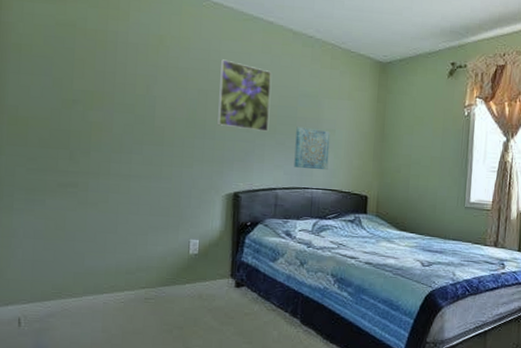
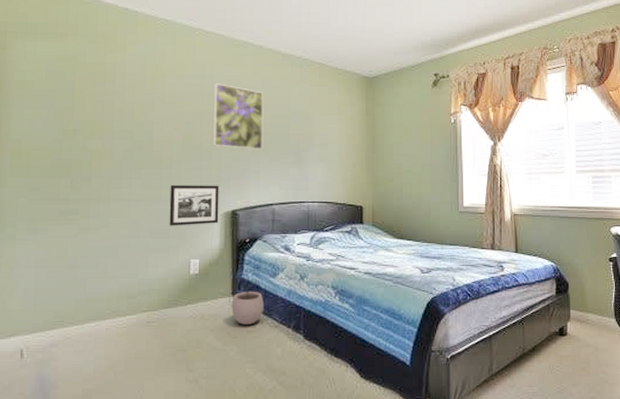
picture frame: none [169,162,222,205] -> present [169,184,220,226]
plant pot: none [229,266,263,307] -> present [231,283,264,325]
wall art: present [294,126,331,169] -> none [289,143,323,183]

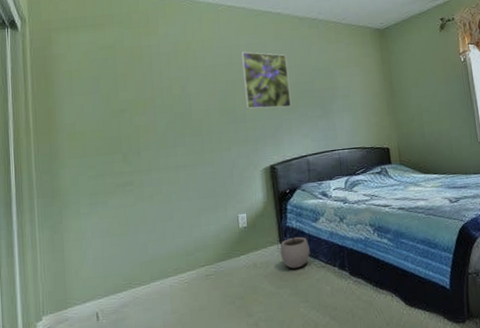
picture frame: present [169,184,220,226] -> none [212,144,260,186]

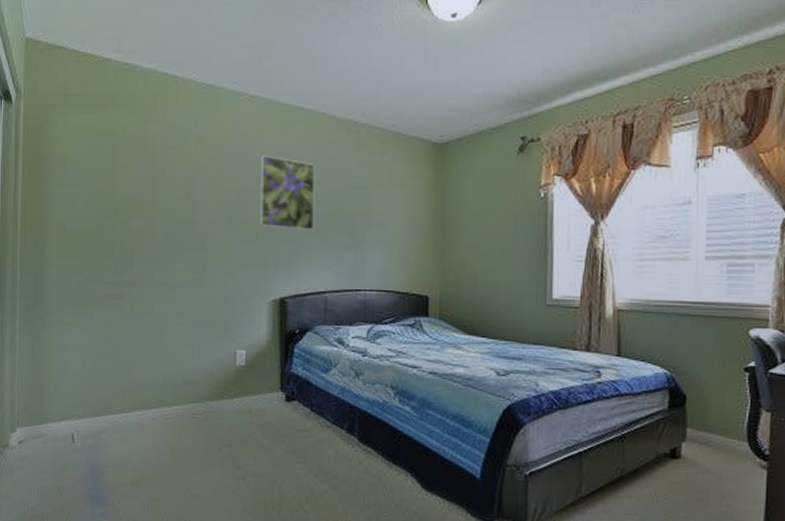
plant pot: present [280,230,310,269] -> none [280,378,315,423]

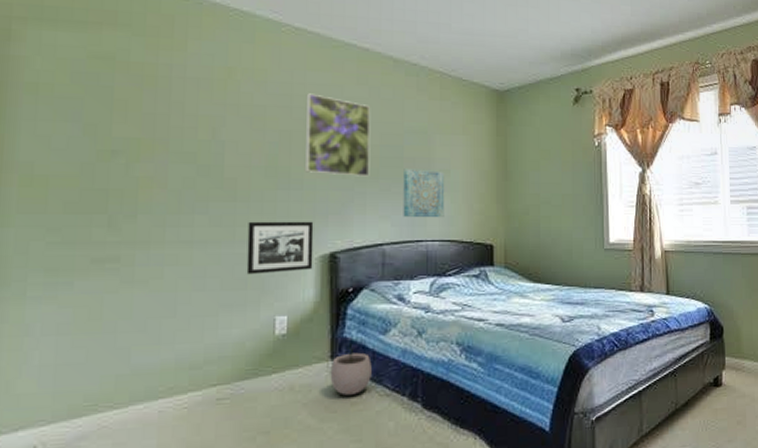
picture frame: none [214,269,267,314] -> present [246,221,314,275]
plant pot: none [280,378,315,423] -> present [330,343,372,395]
wall art: none [343,222,383,268] -> present [403,168,445,217]

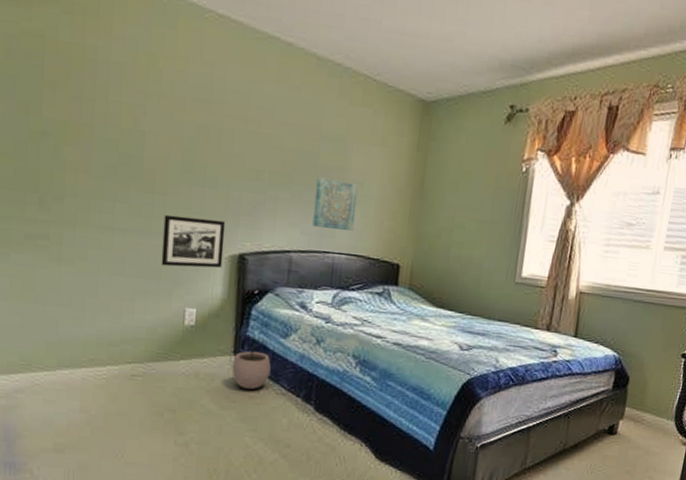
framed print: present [305,93,371,177] -> none [221,88,288,182]

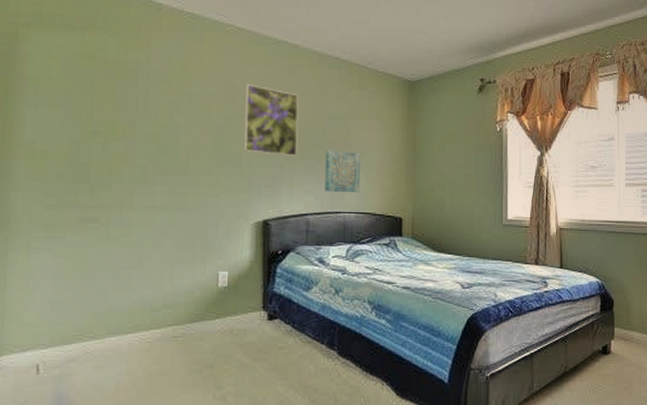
picture frame: present [161,214,226,269] -> none [196,192,250,236]
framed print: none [221,88,288,182] -> present [244,84,298,156]
plant pot: present [232,342,271,389] -> none [262,297,296,340]

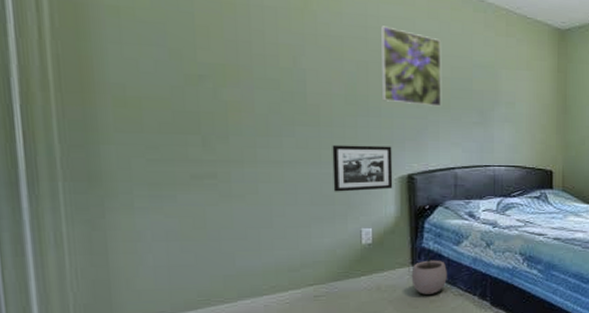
picture frame: none [196,192,250,236] -> present [332,145,393,192]
plant pot: none [262,297,296,340] -> present [411,252,447,295]
wall art: present [324,149,361,192] -> none [473,100,510,145]

